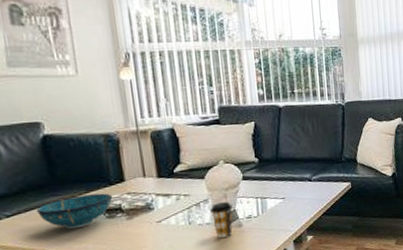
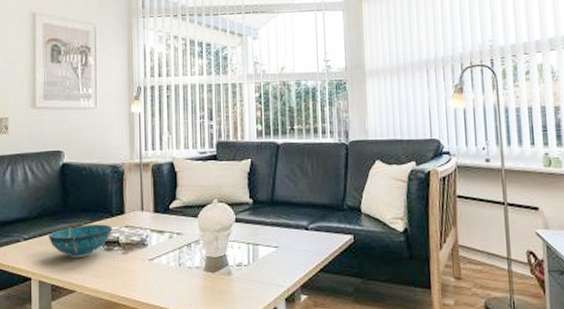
coffee cup: present [210,202,233,238] -> none [201,245,223,285]

